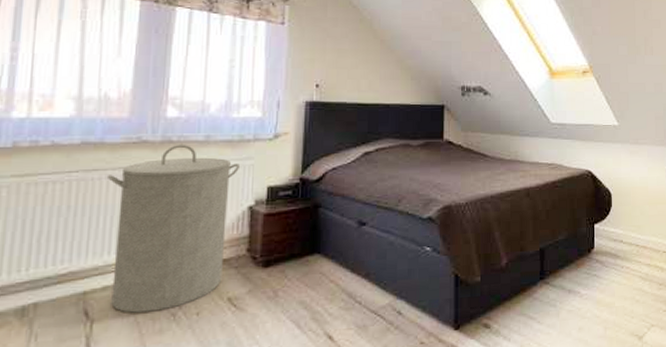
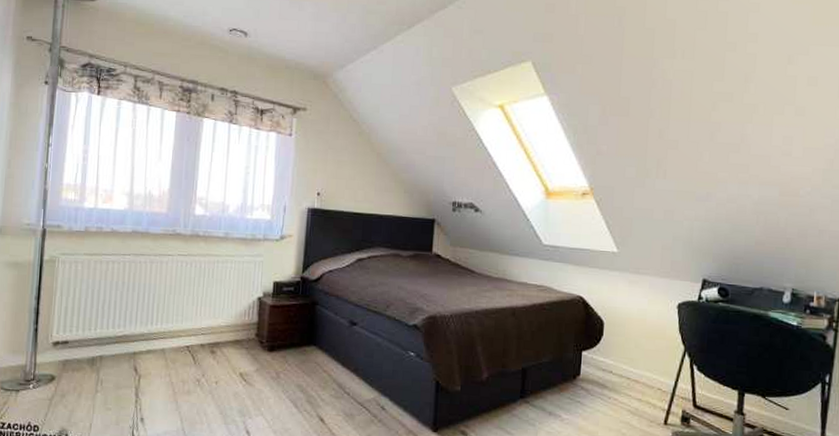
laundry hamper: present [106,145,241,313] -> none [150,239,252,376]

